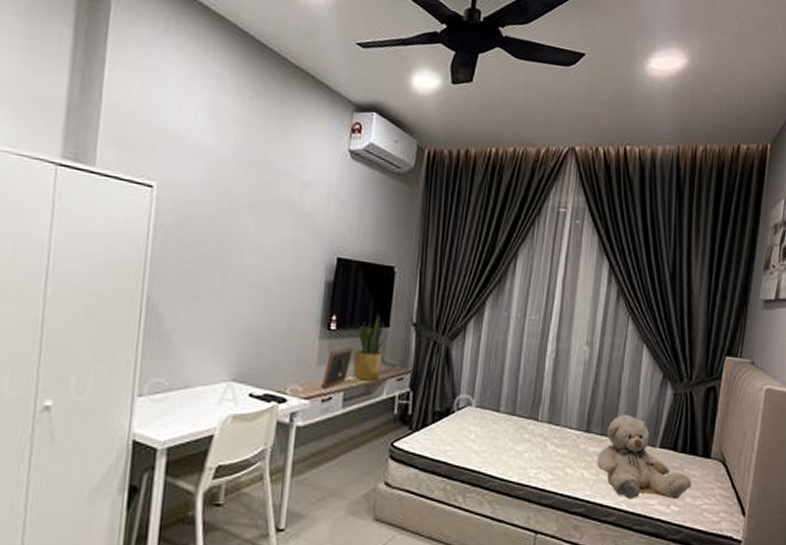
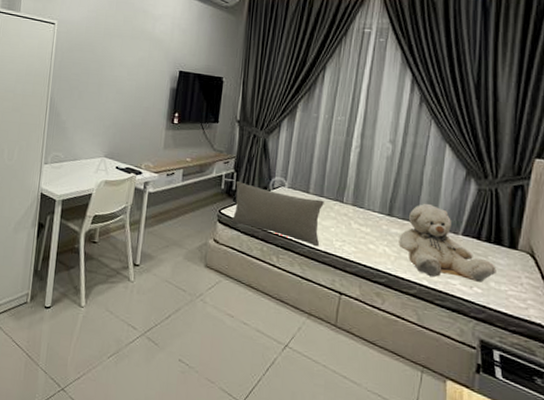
picture frame: present [321,347,354,389] -> none [166,136,191,166]
planter: present [352,314,389,381] -> none [189,113,218,163]
pillow: none [407,403,517,478] -> present [231,181,324,247]

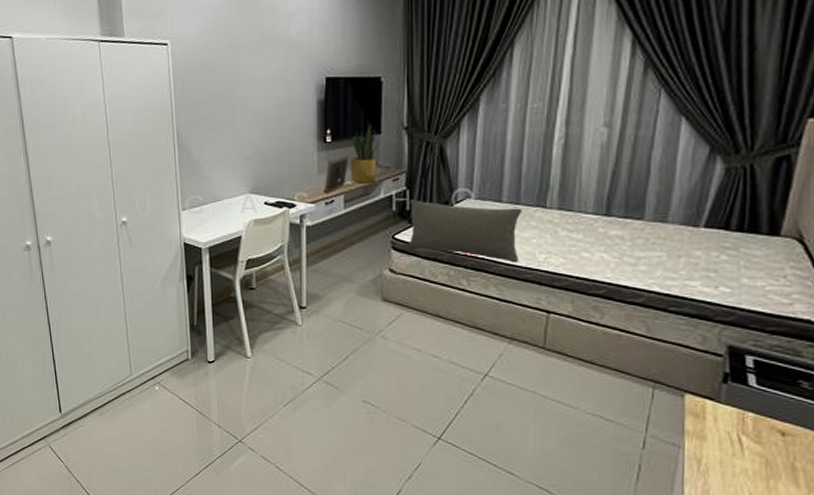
picture frame: none [166,136,191,166] -> present [323,155,349,193]
planter: none [189,113,218,163] -> present [349,123,381,184]
teddy bear: present [398,203,496,283] -> none [620,194,751,281]

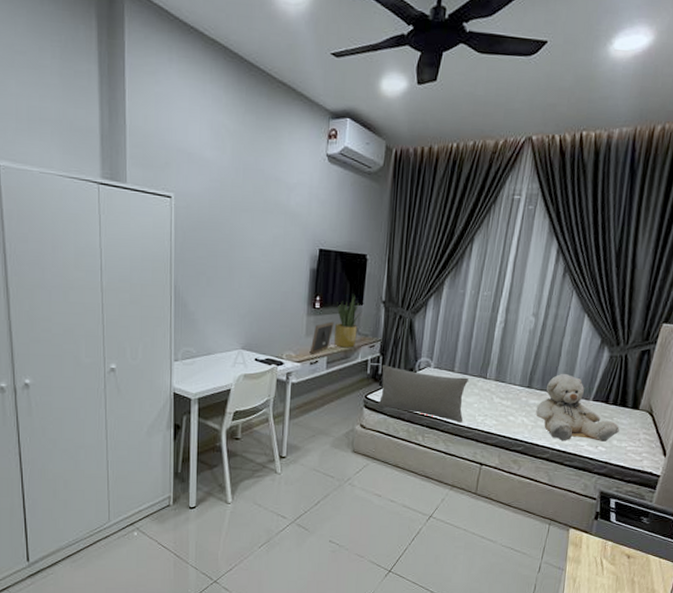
teddy bear: none [620,194,751,281] -> present [536,373,620,442]

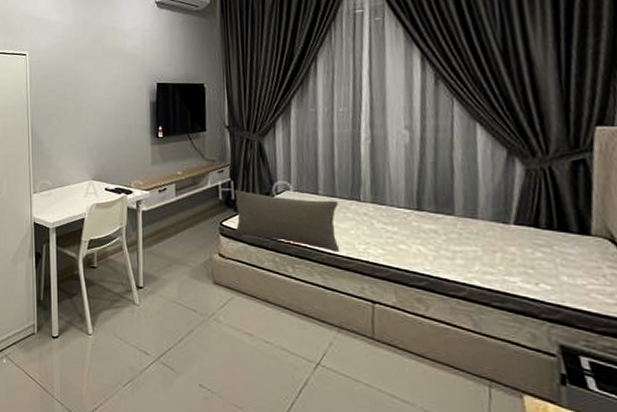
picture frame: present [309,321,334,354] -> none [157,149,179,182]
planter: present [333,295,362,348] -> none [179,122,206,174]
teddy bear: present [536,373,620,442] -> none [434,192,567,277]

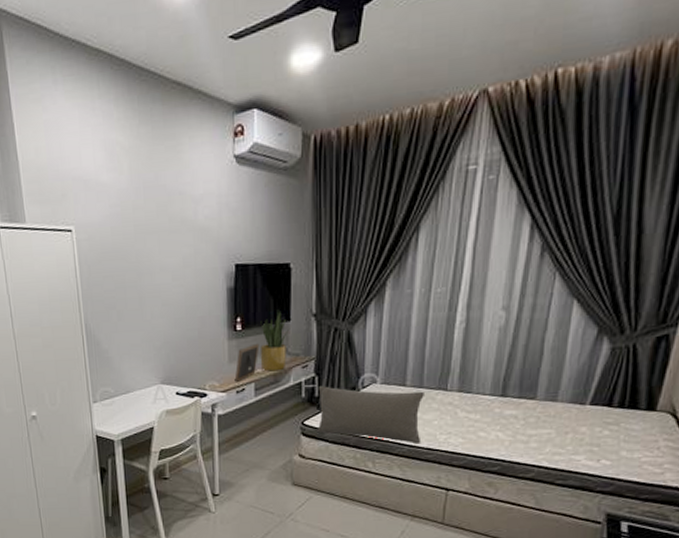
picture frame: none [157,149,179,182] -> present [234,343,260,382]
planter: none [179,122,206,174] -> present [260,311,290,372]

